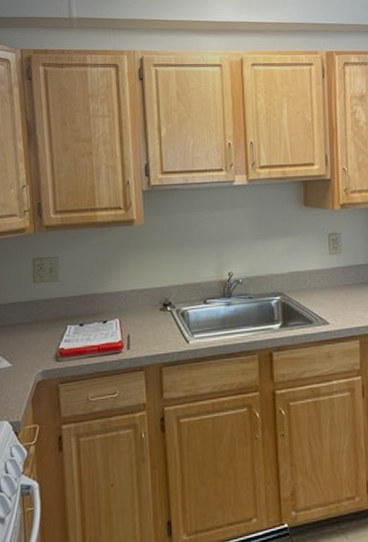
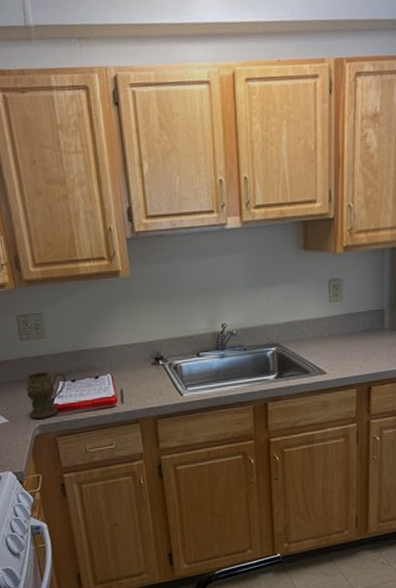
mug: none [33,315,74,363] -> present [25,371,66,419]

